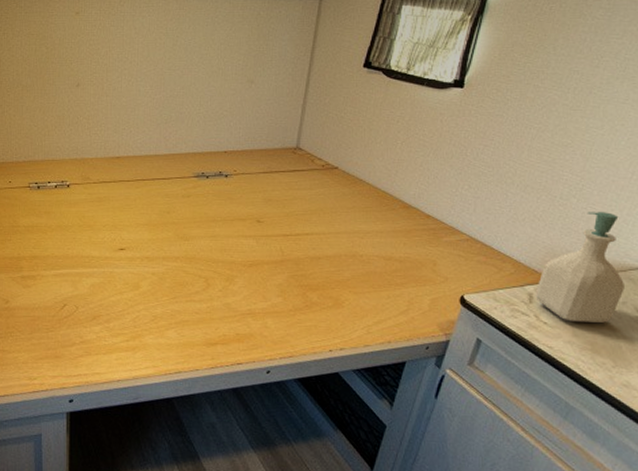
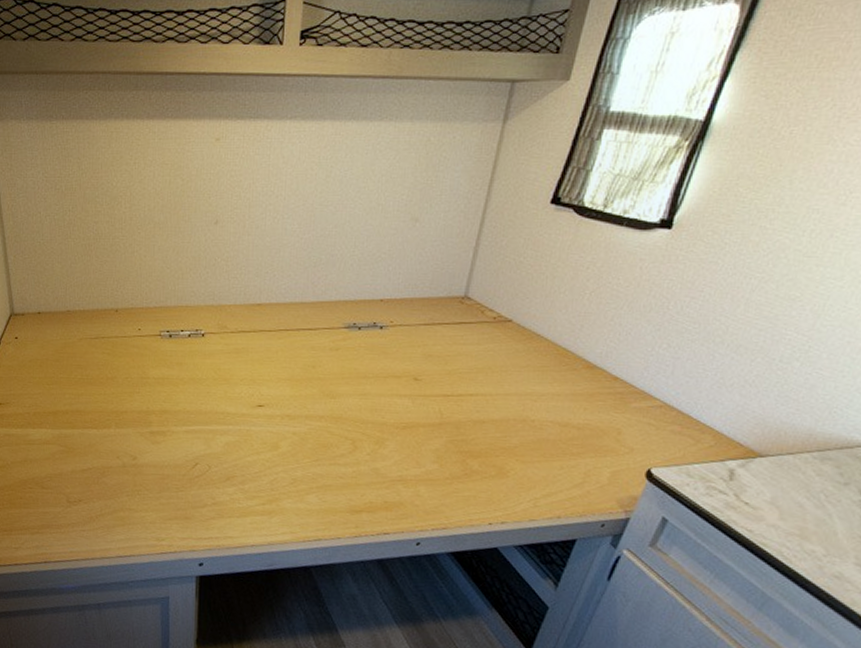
soap bottle: present [535,212,624,324] -> none [737,378,851,507]

